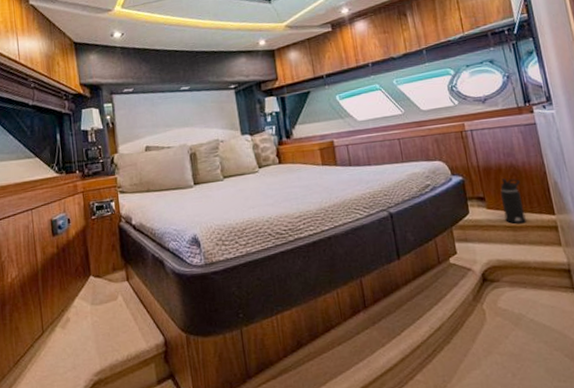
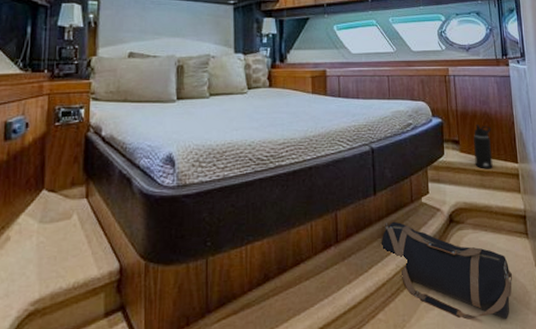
duffel bag: none [409,284,562,379] -> present [379,221,513,320]

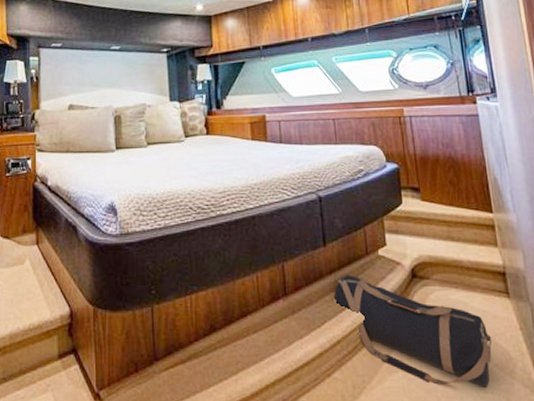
water bottle: present [473,125,493,169] -> none [436,170,462,220]

